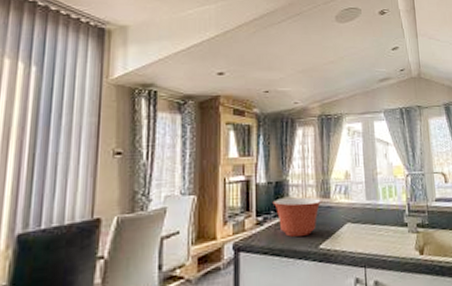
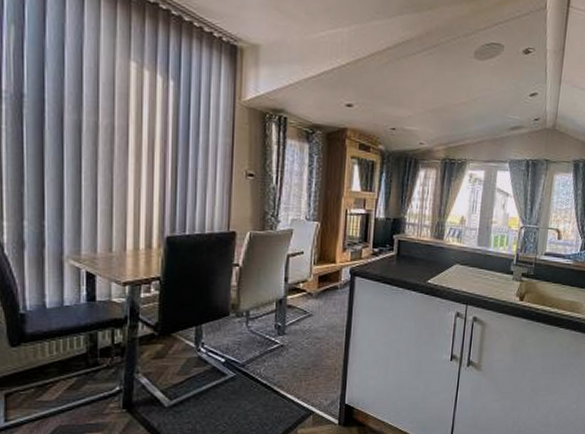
mixing bowl: present [272,197,323,237] -> none [389,234,436,270]

